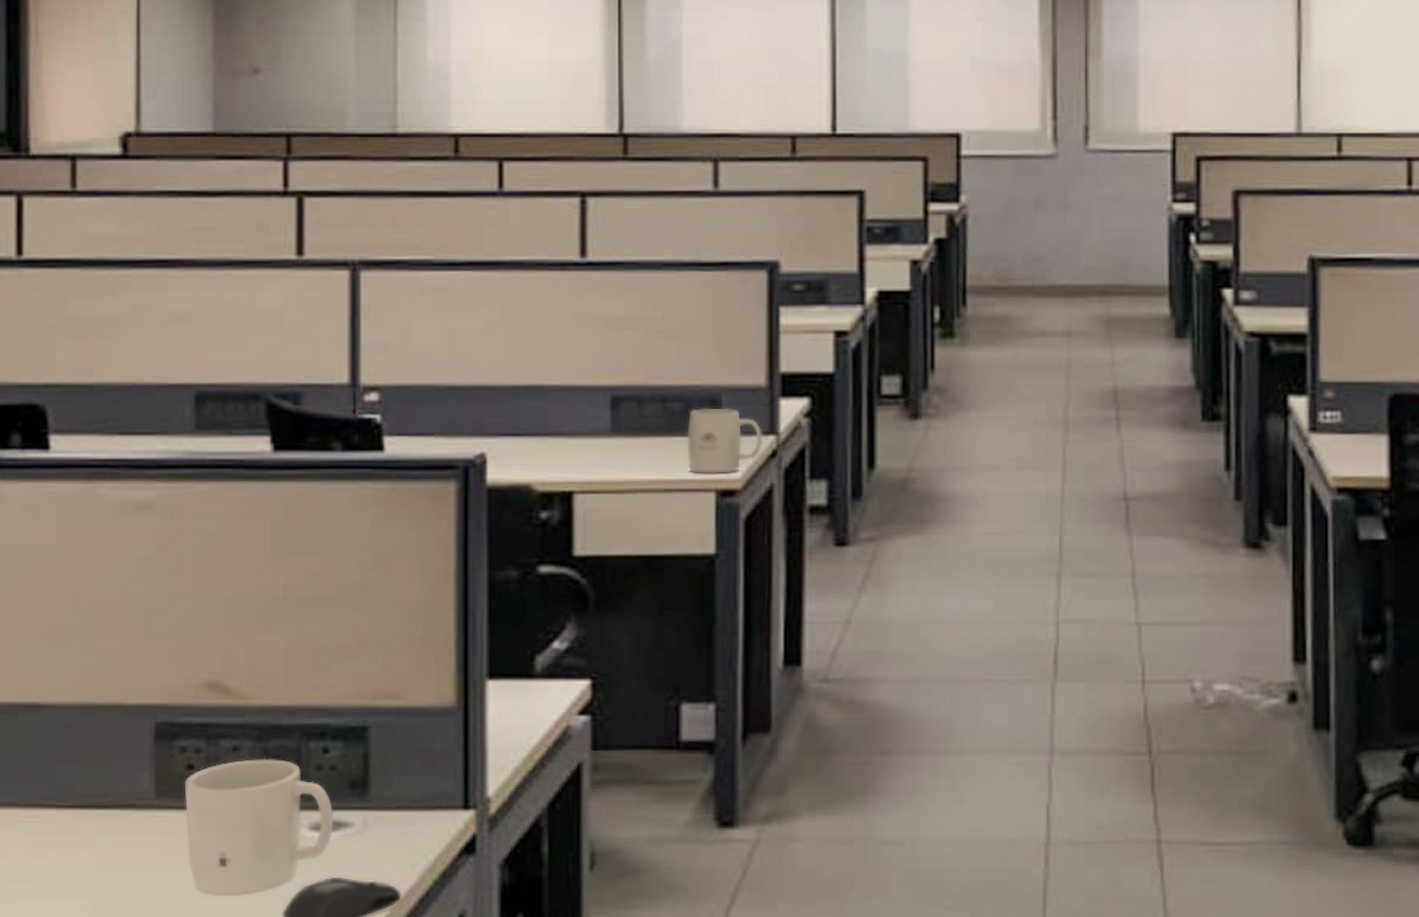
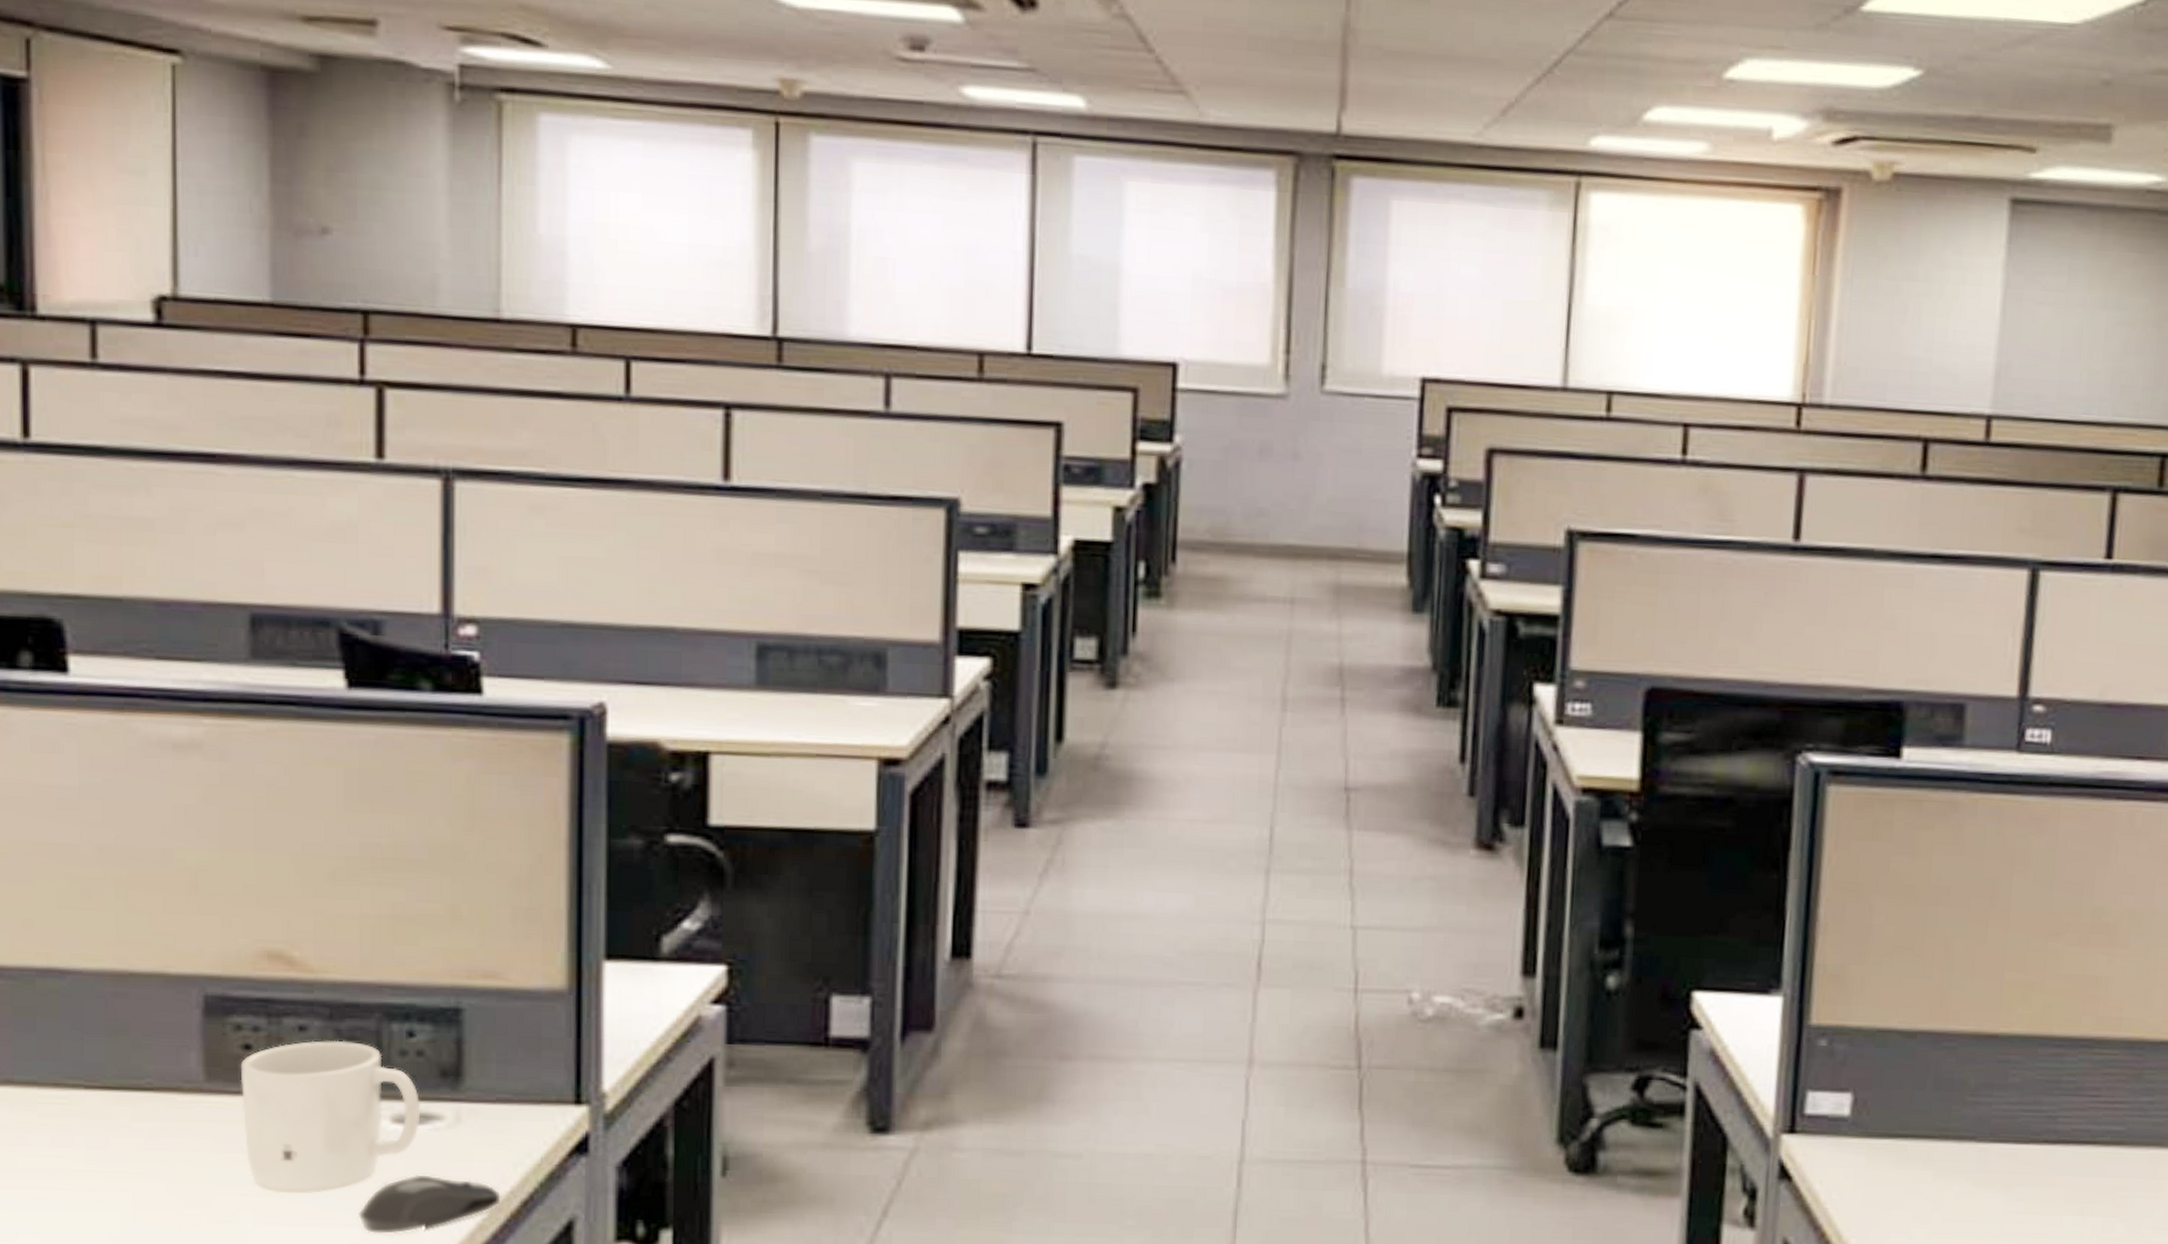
mug: present [687,407,763,473] -> none [845,663,935,740]

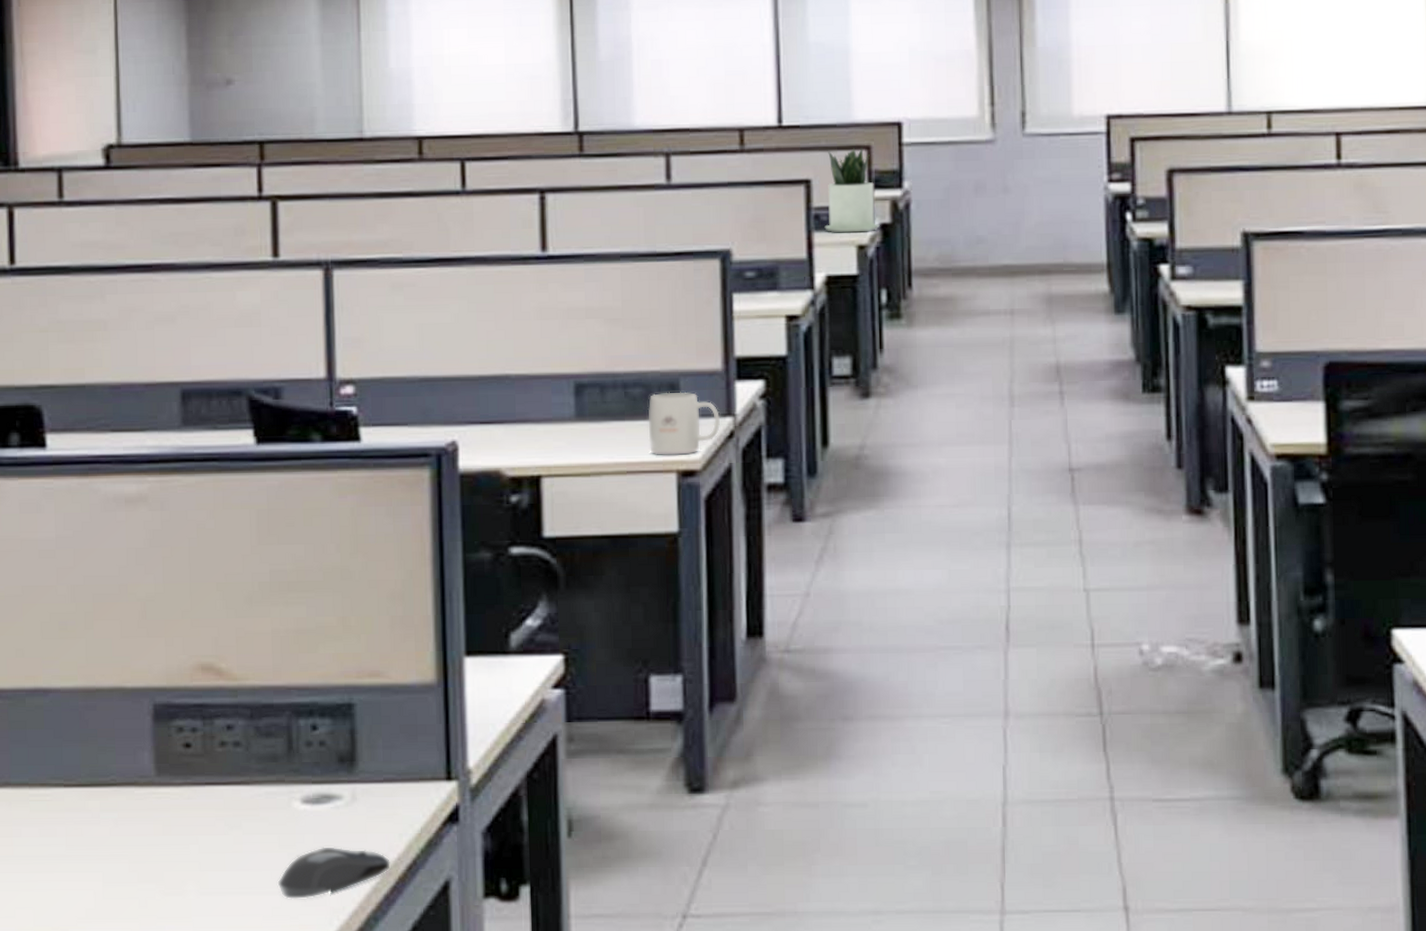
mug: present [240,1040,421,1194] -> none [182,735,324,868]
mug: none [845,663,935,740] -> present [647,391,721,455]
planter: none [1075,388,1143,492] -> present [824,148,880,233]

